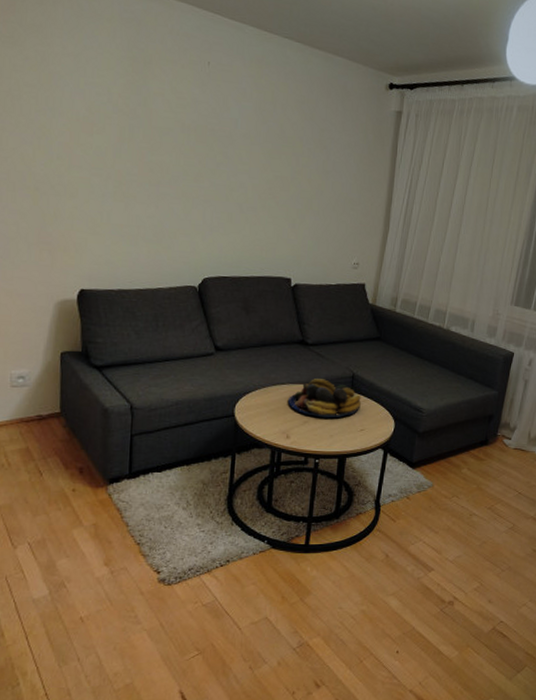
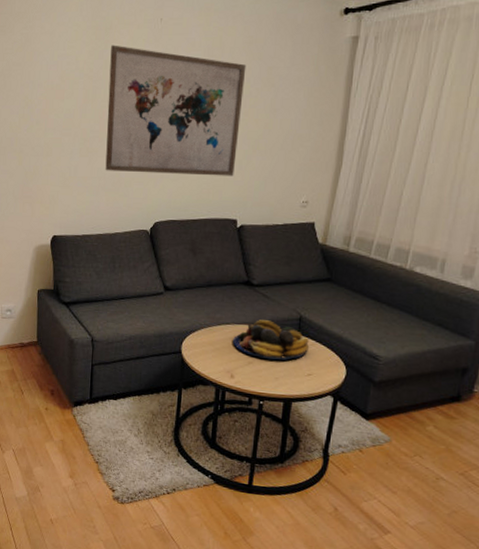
wall art: none [145,81,299,235] -> present [105,45,247,176]

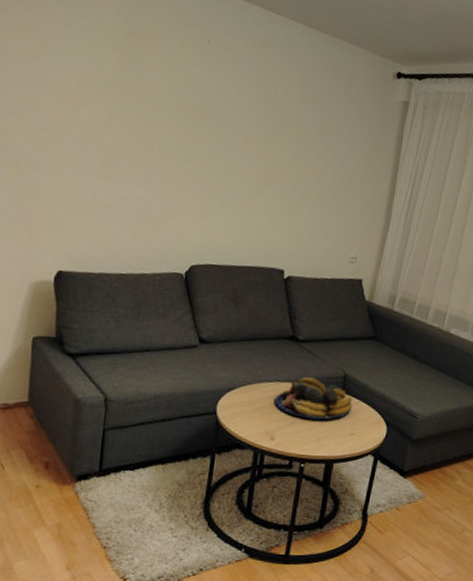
wall art: present [105,45,247,176] -> none [132,56,301,224]

